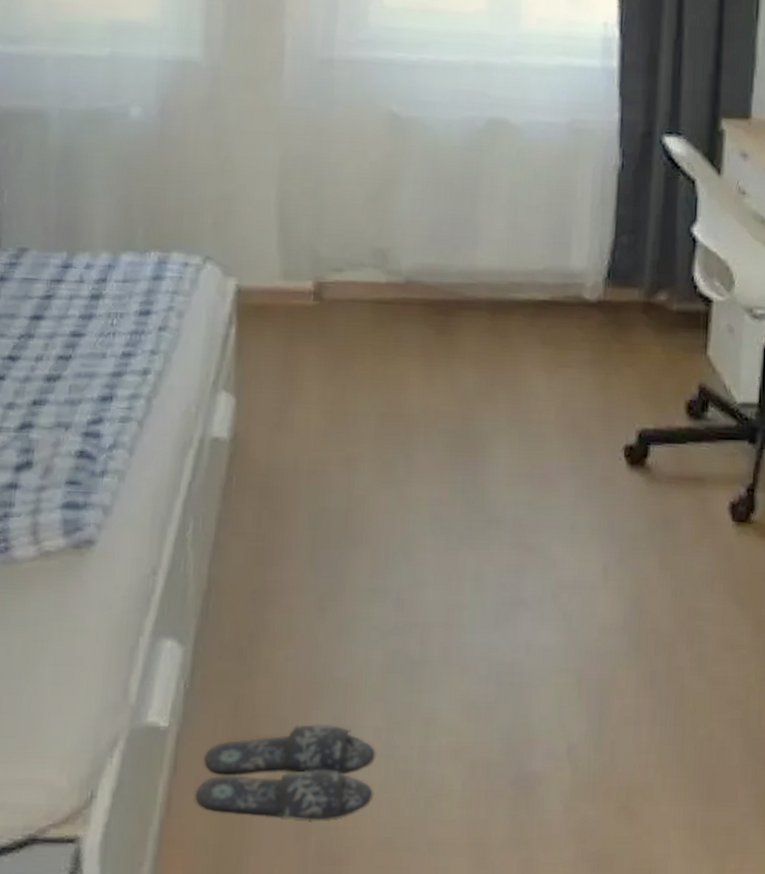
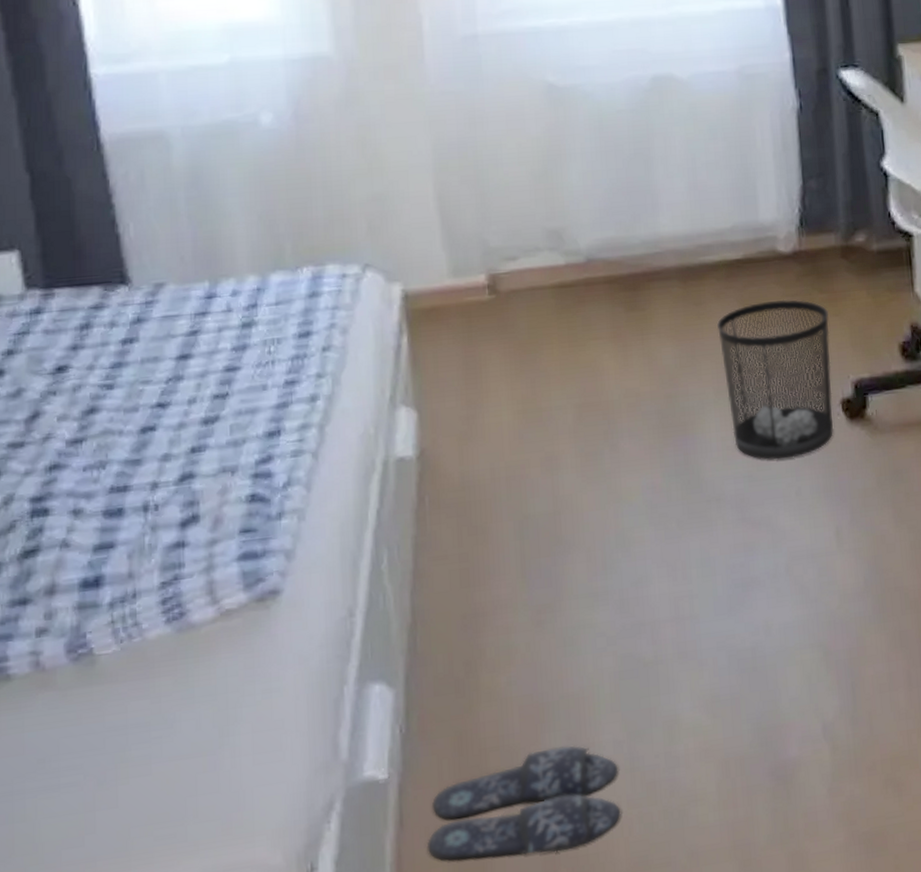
waste bin: none [518,344,623,493] -> present [717,299,834,459]

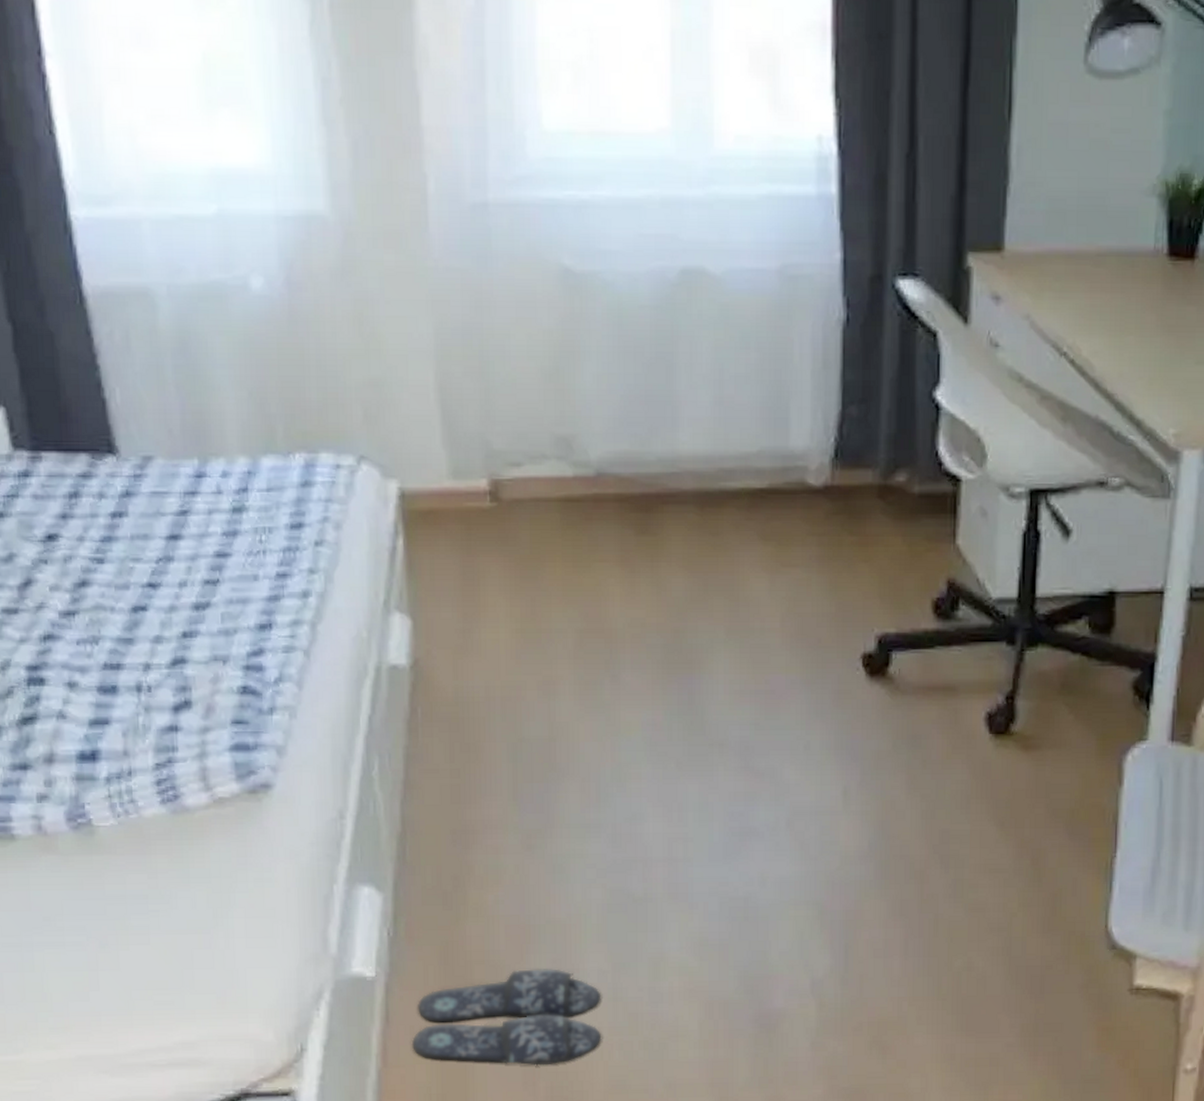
waste bin: present [717,299,834,459] -> none [734,538,857,710]

